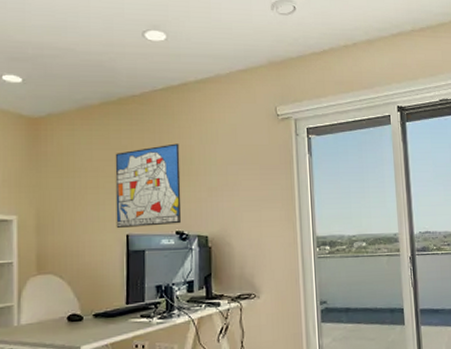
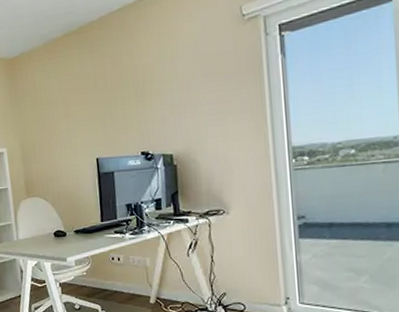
wall art: present [115,143,182,229] -> none [80,63,146,154]

